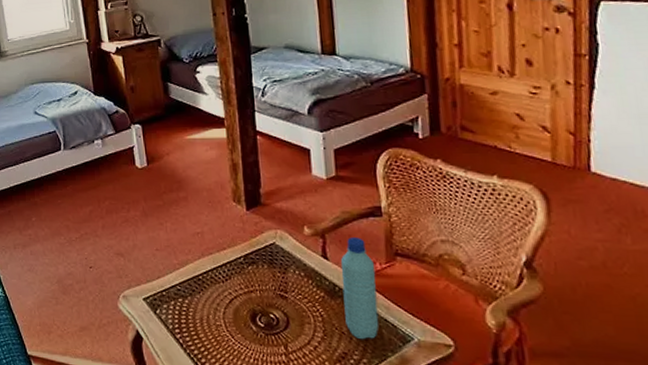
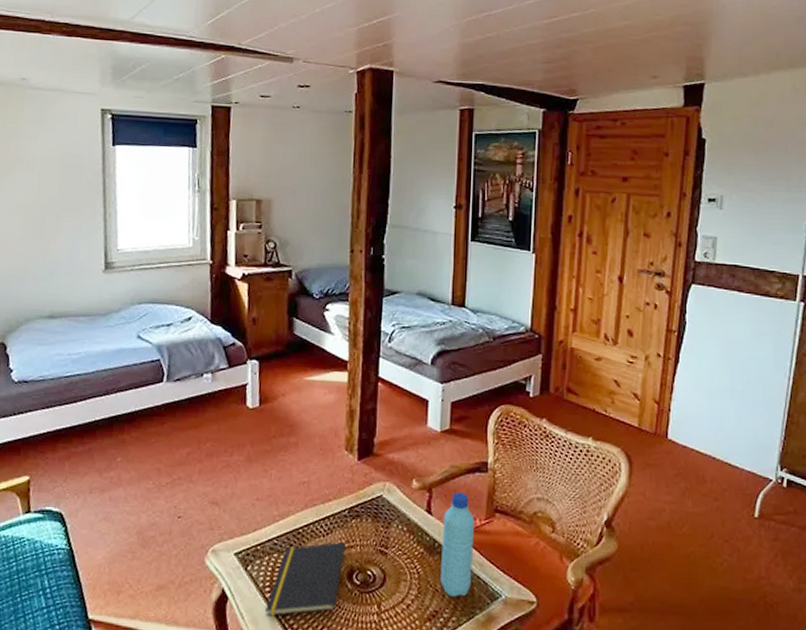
notepad: none [178,287,247,355] -> present [265,541,347,616]

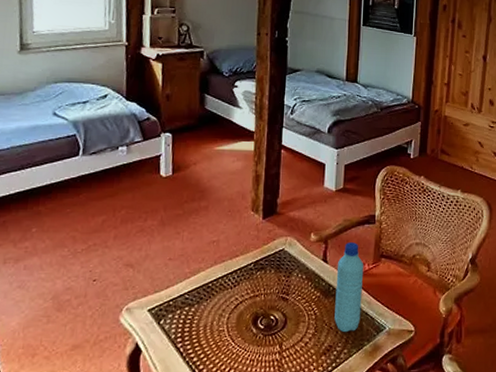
notepad: present [265,541,347,616] -> none [177,291,252,364]

